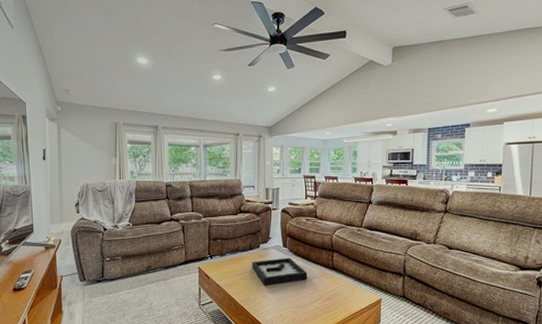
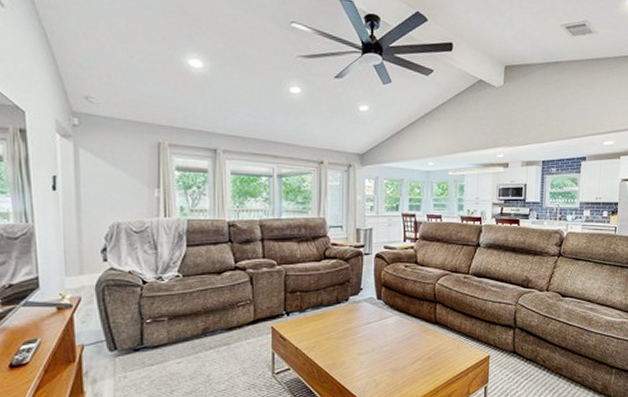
decorative tray: present [252,258,308,286] -> none [339,312,406,347]

